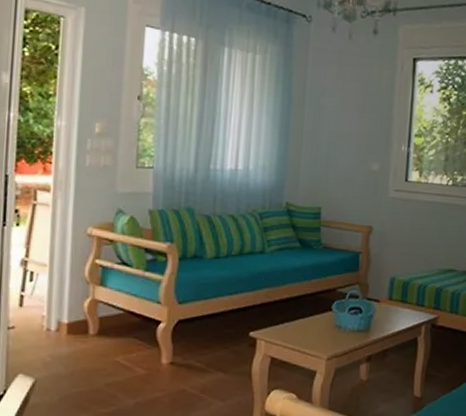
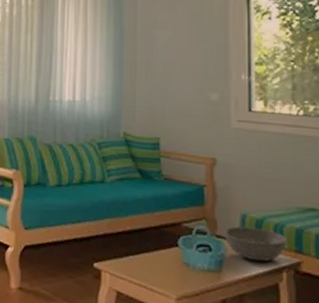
bowl: none [373,289,428,320] -> present [223,226,287,262]

